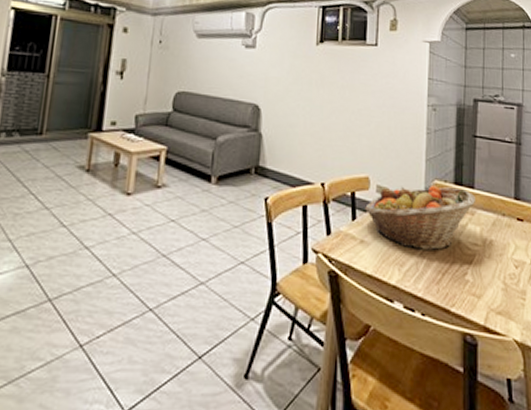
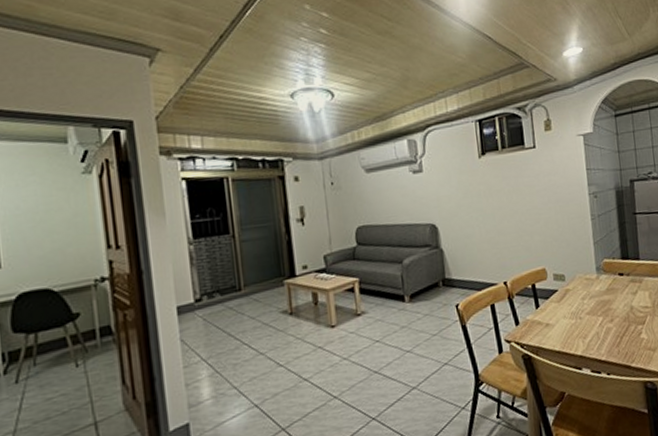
fruit basket: present [365,184,477,250] -> none [546,261,643,322]

